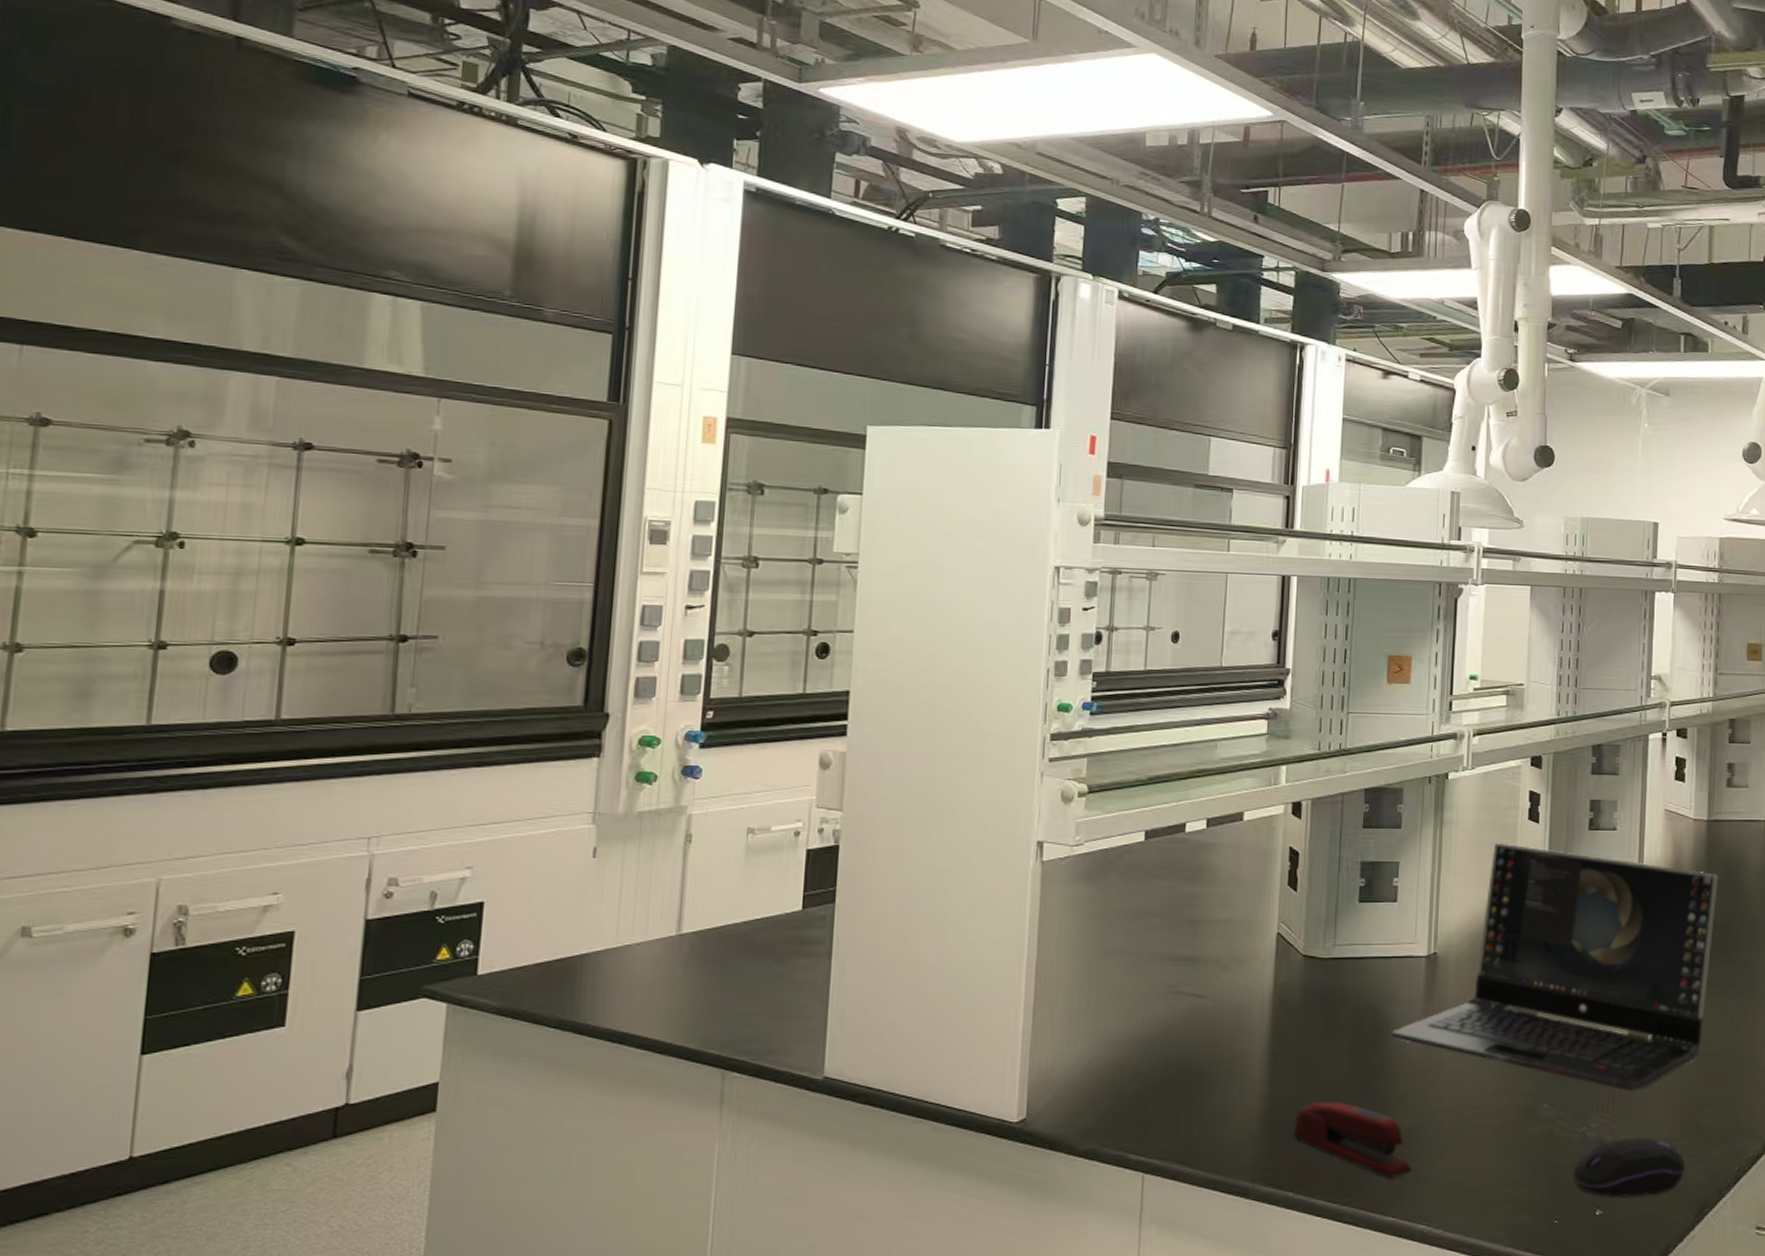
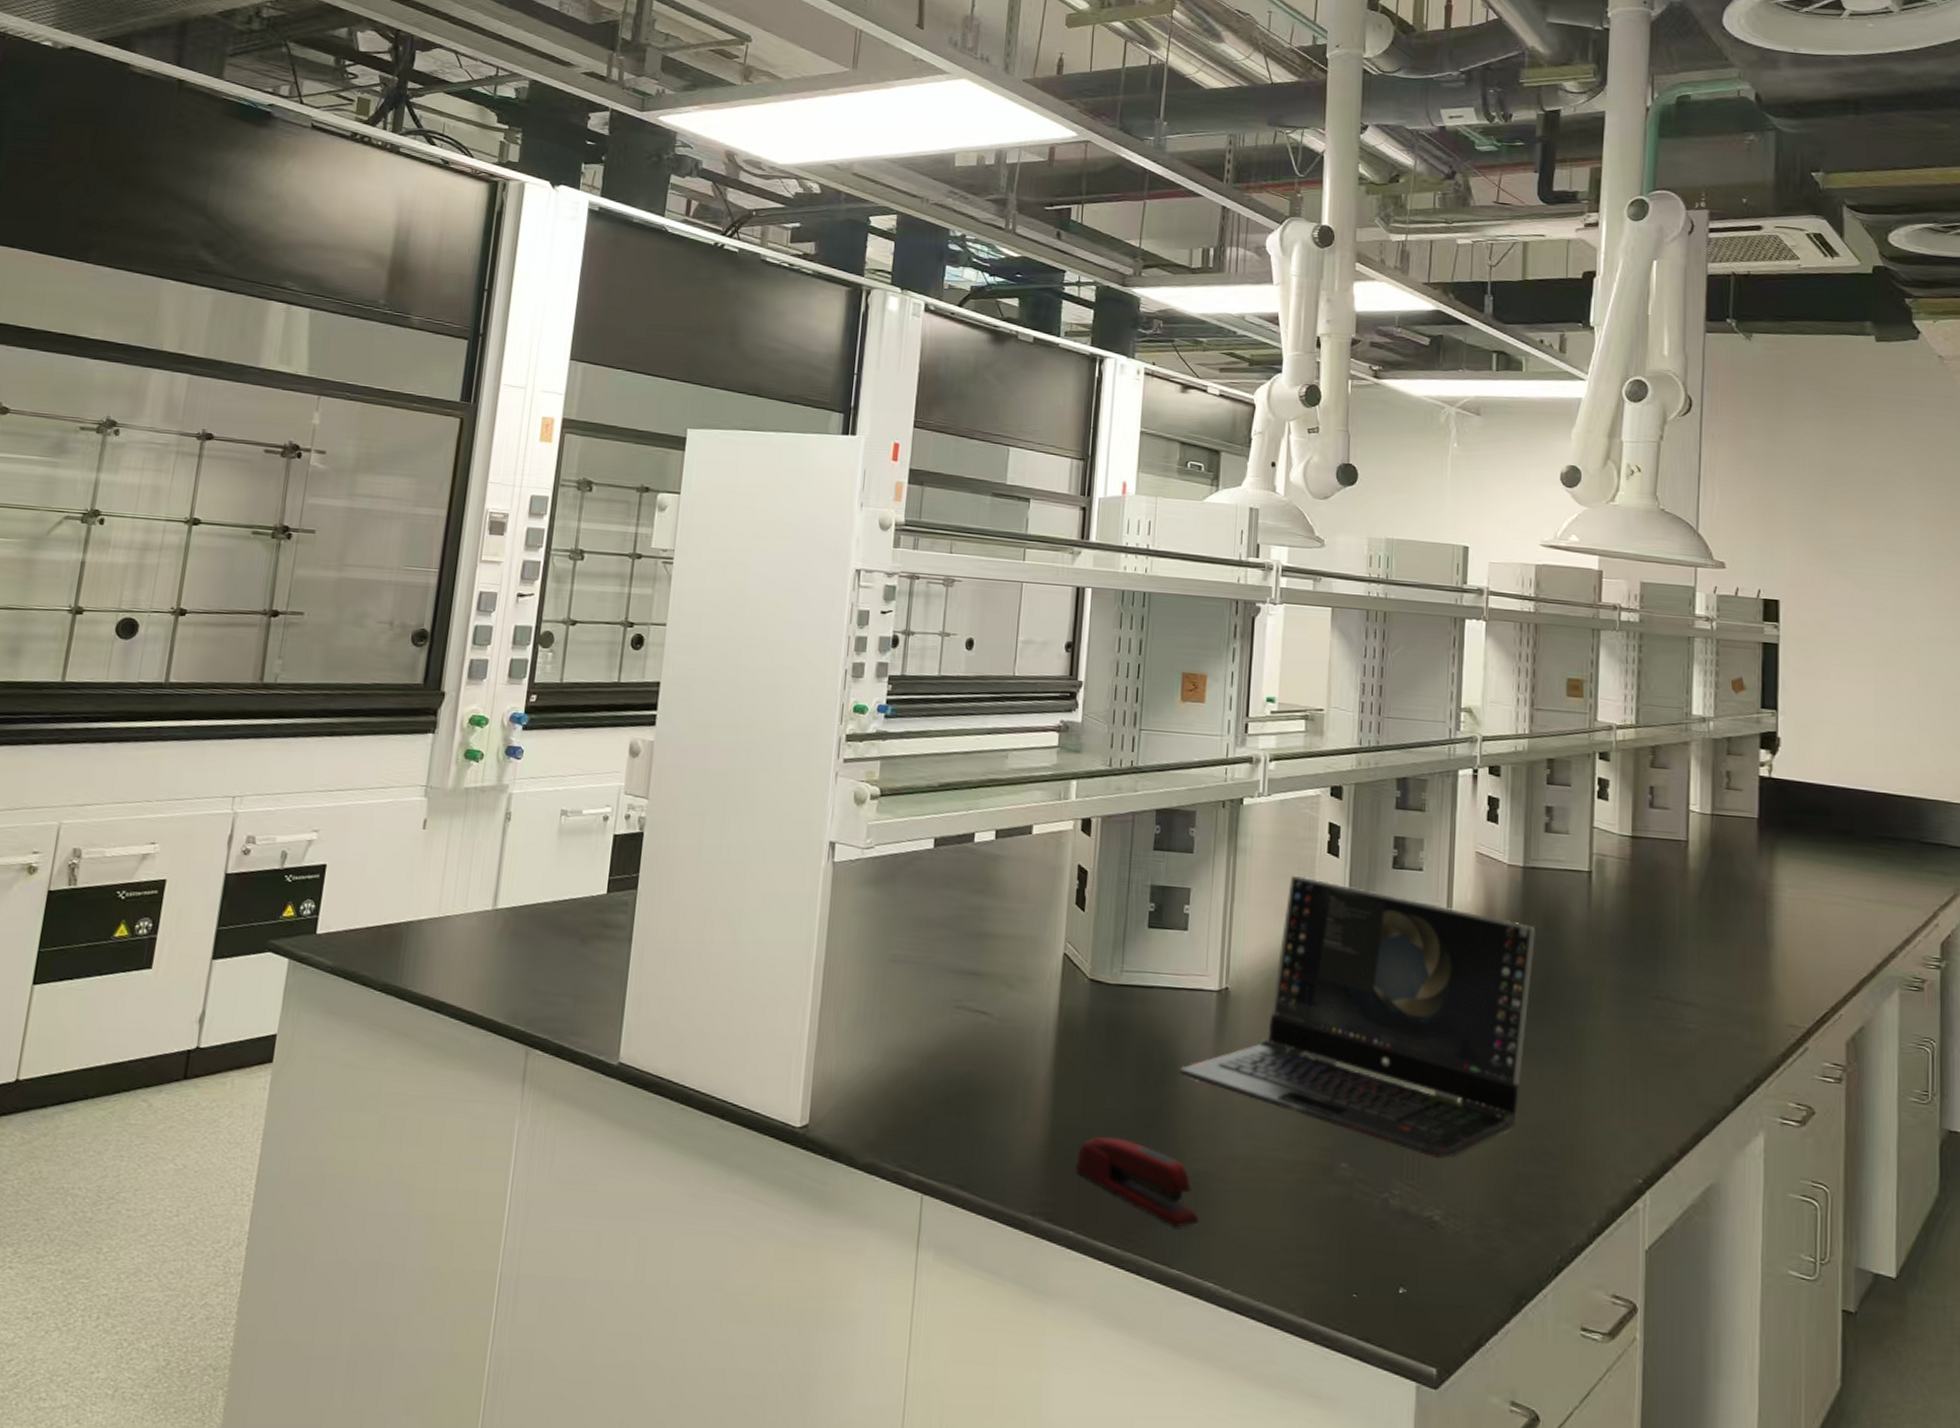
computer mouse: present [1573,1137,1685,1197] -> none [1373,1209,1499,1278]

